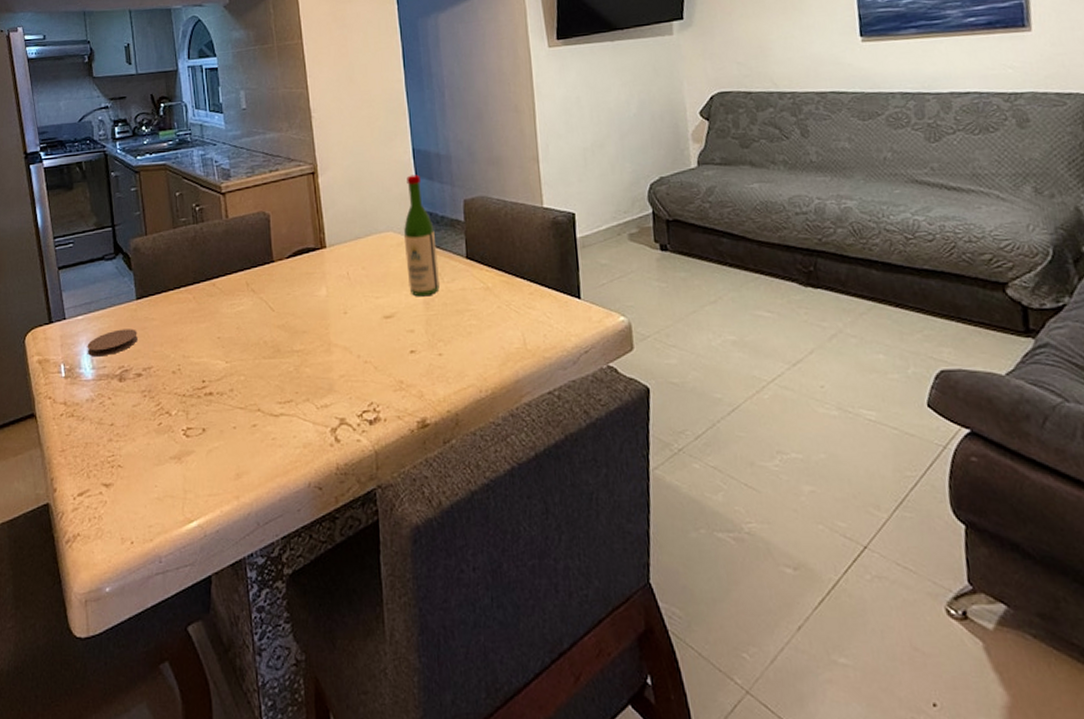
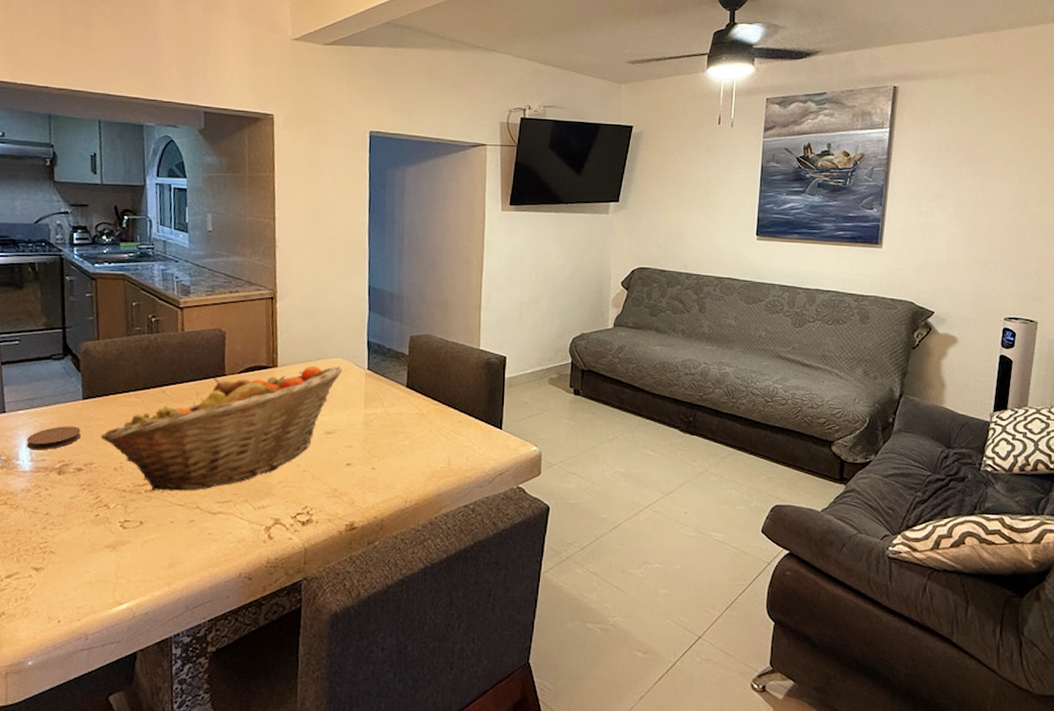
fruit basket: none [156,241,394,394] -> present [100,365,342,491]
wine bottle: present [403,174,440,297] -> none [351,309,381,418]

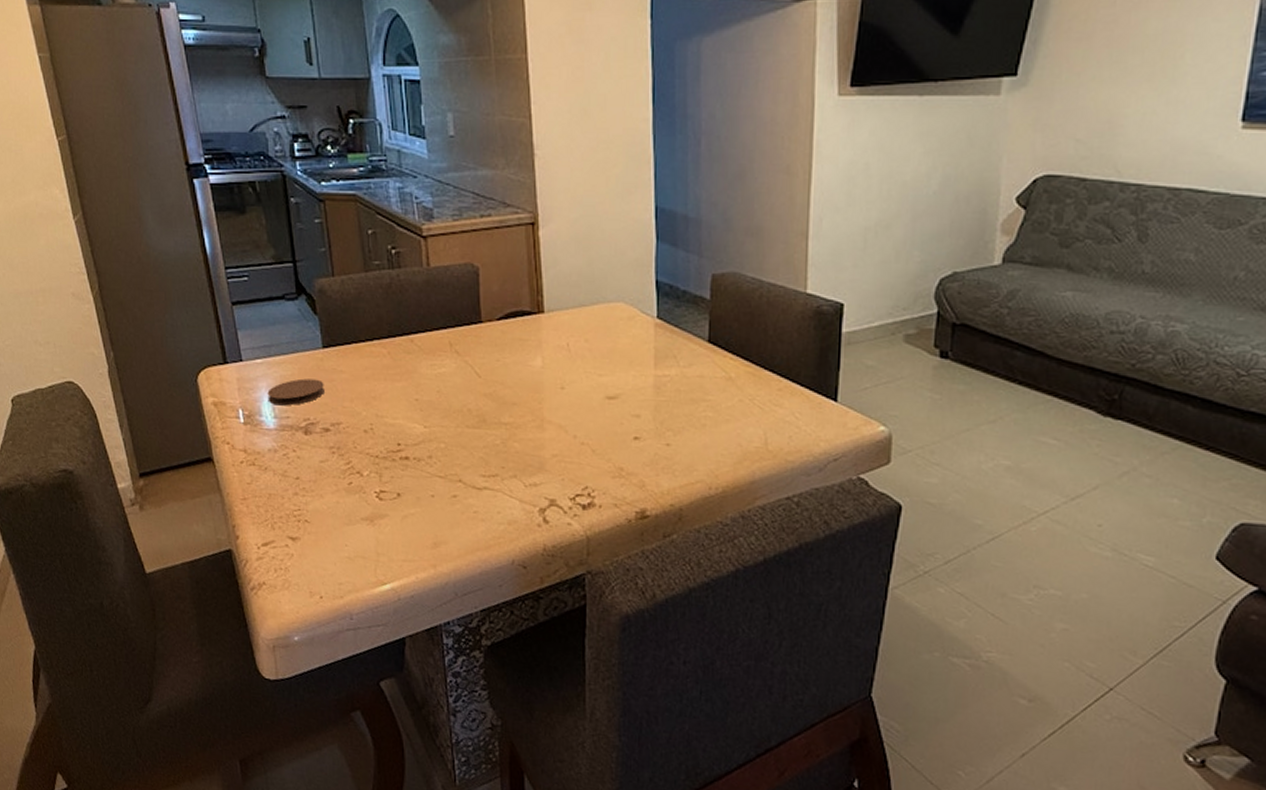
fruit basket: present [100,365,342,491] -> none [346,311,625,461]

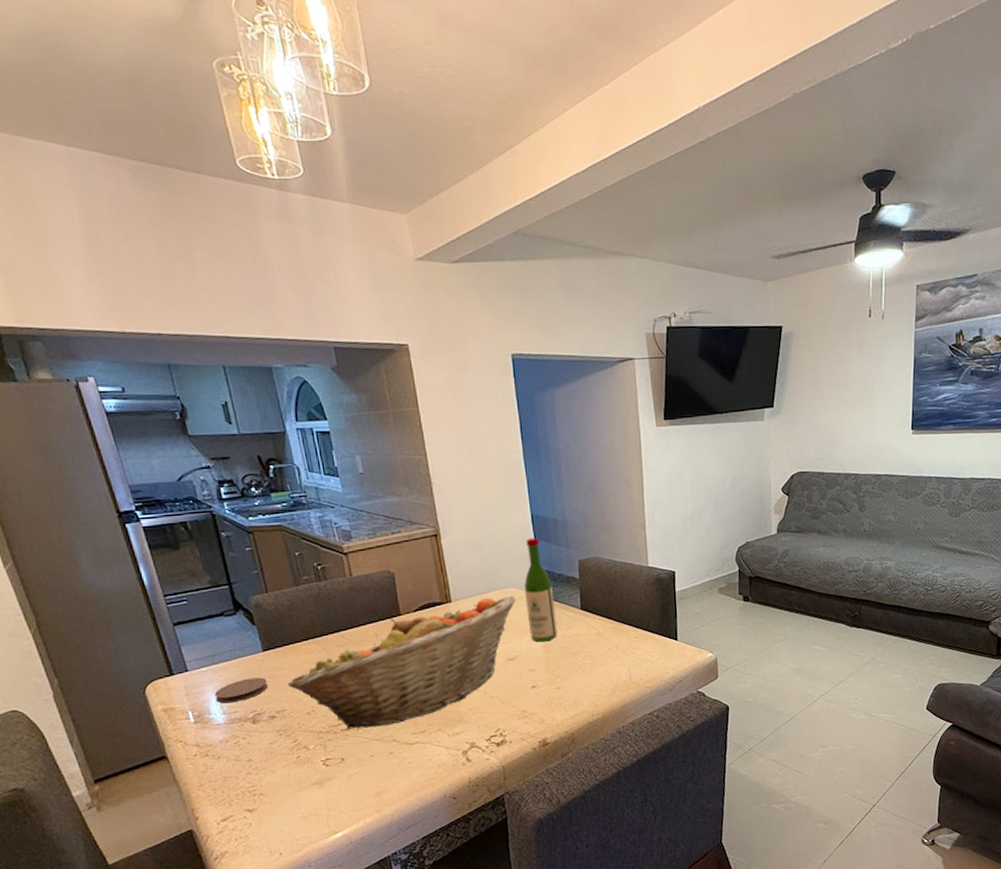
fruit basket: none [346,311,625,461] -> present [287,595,516,729]
wine bottle: none [636,238,675,380] -> present [524,538,557,642]

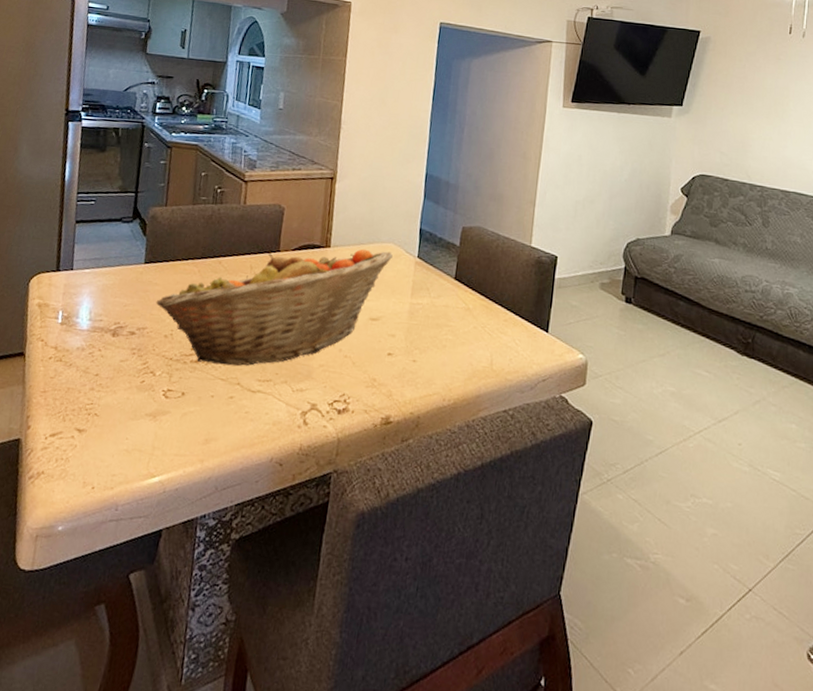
coaster: present [214,677,268,704] -> none [88,288,139,311]
wine bottle: present [524,538,557,642] -> none [398,196,432,307]

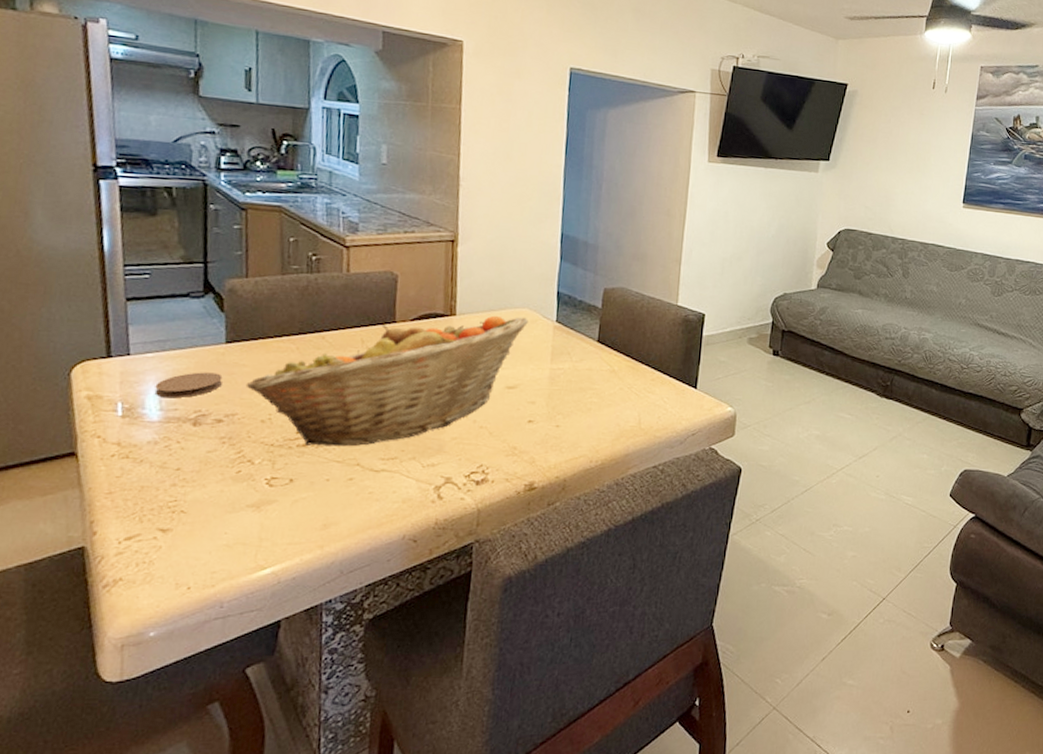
coaster: none [88,288,139,311] -> present [155,372,223,399]

